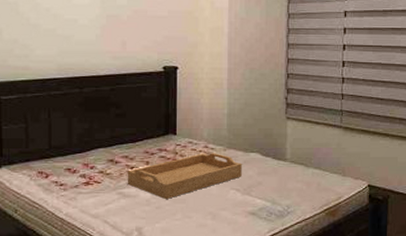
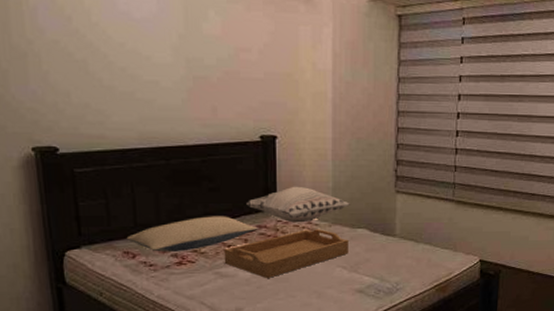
pillow: none [41,139,158,172] -> present [126,216,257,252]
decorative pillow: none [149,112,244,147] -> present [246,186,350,223]

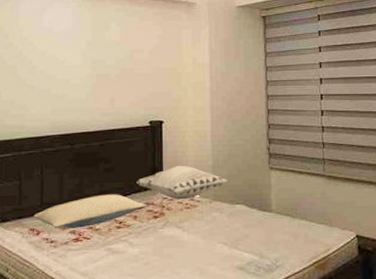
serving tray: present [223,229,349,278] -> none [115,205,228,254]

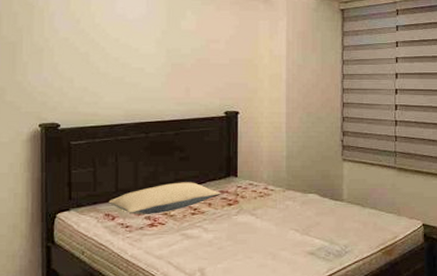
decorative pillow: present [136,165,228,200] -> none [211,155,302,189]

